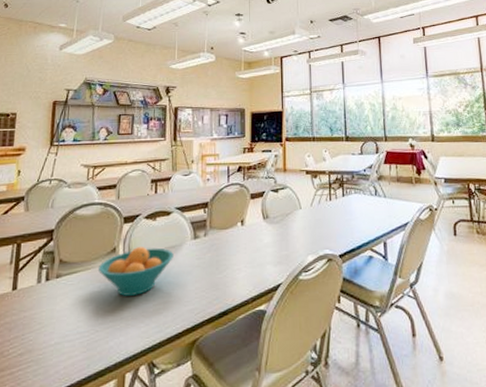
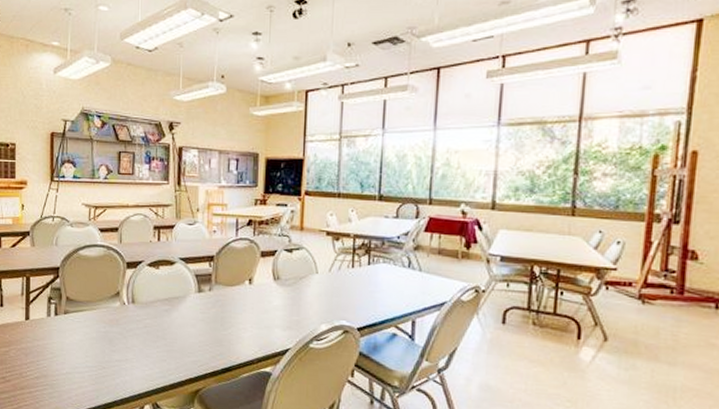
fruit bowl: present [98,247,174,296] -> none [102,294,177,340]

